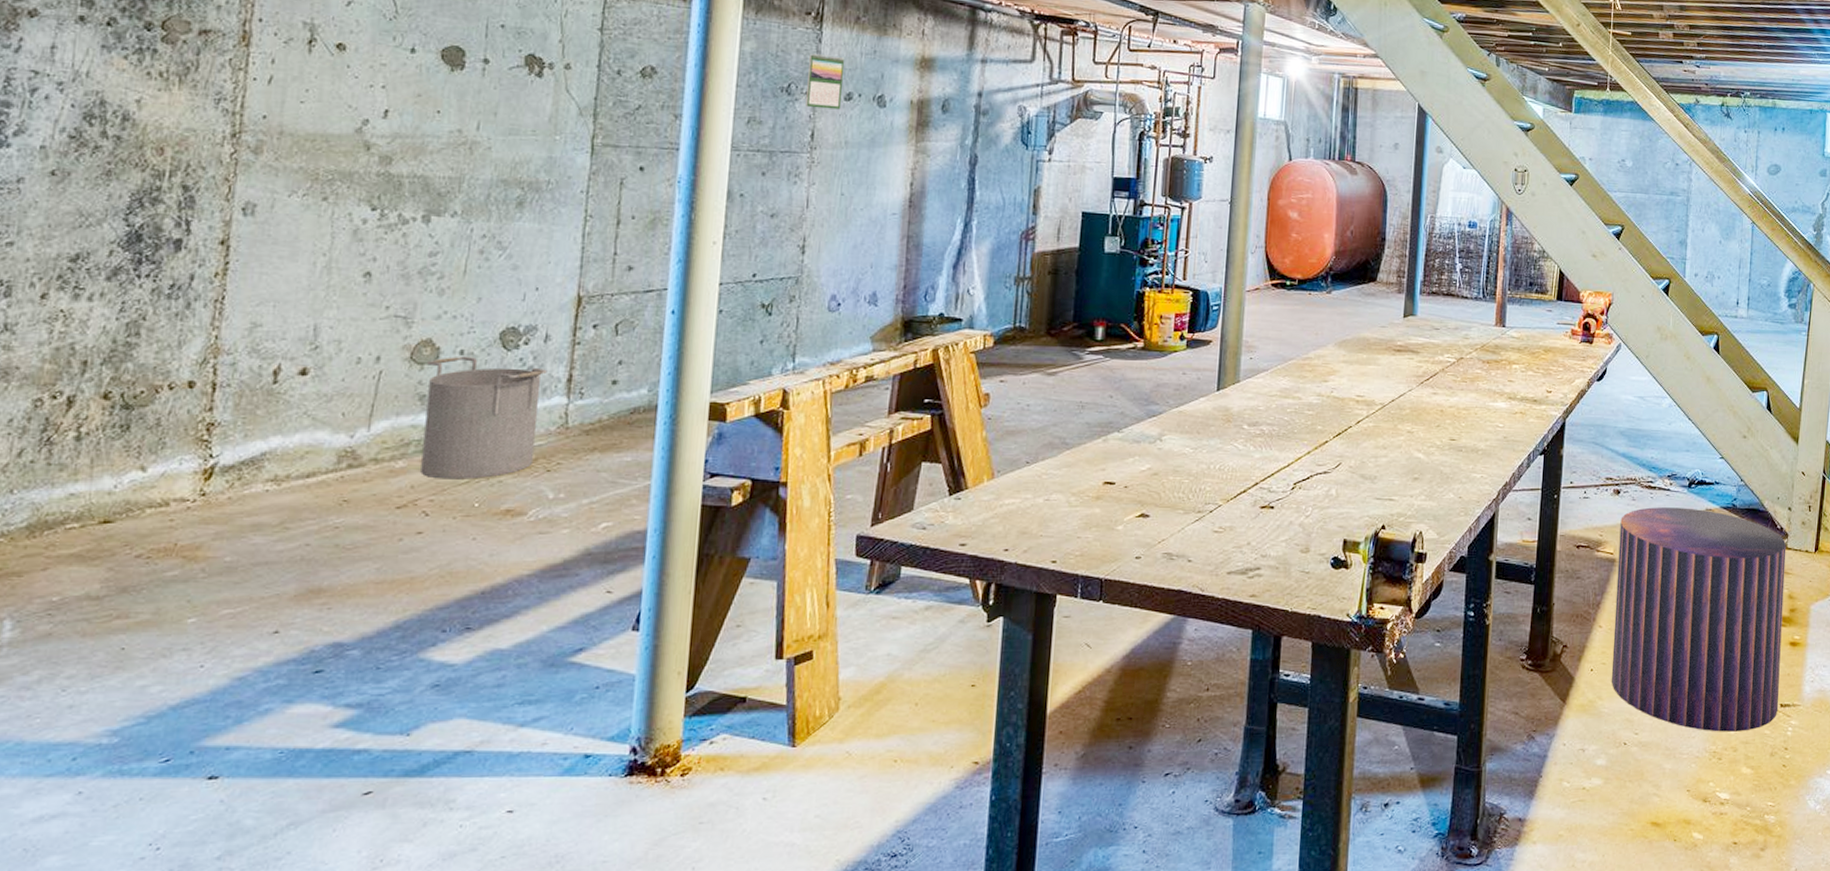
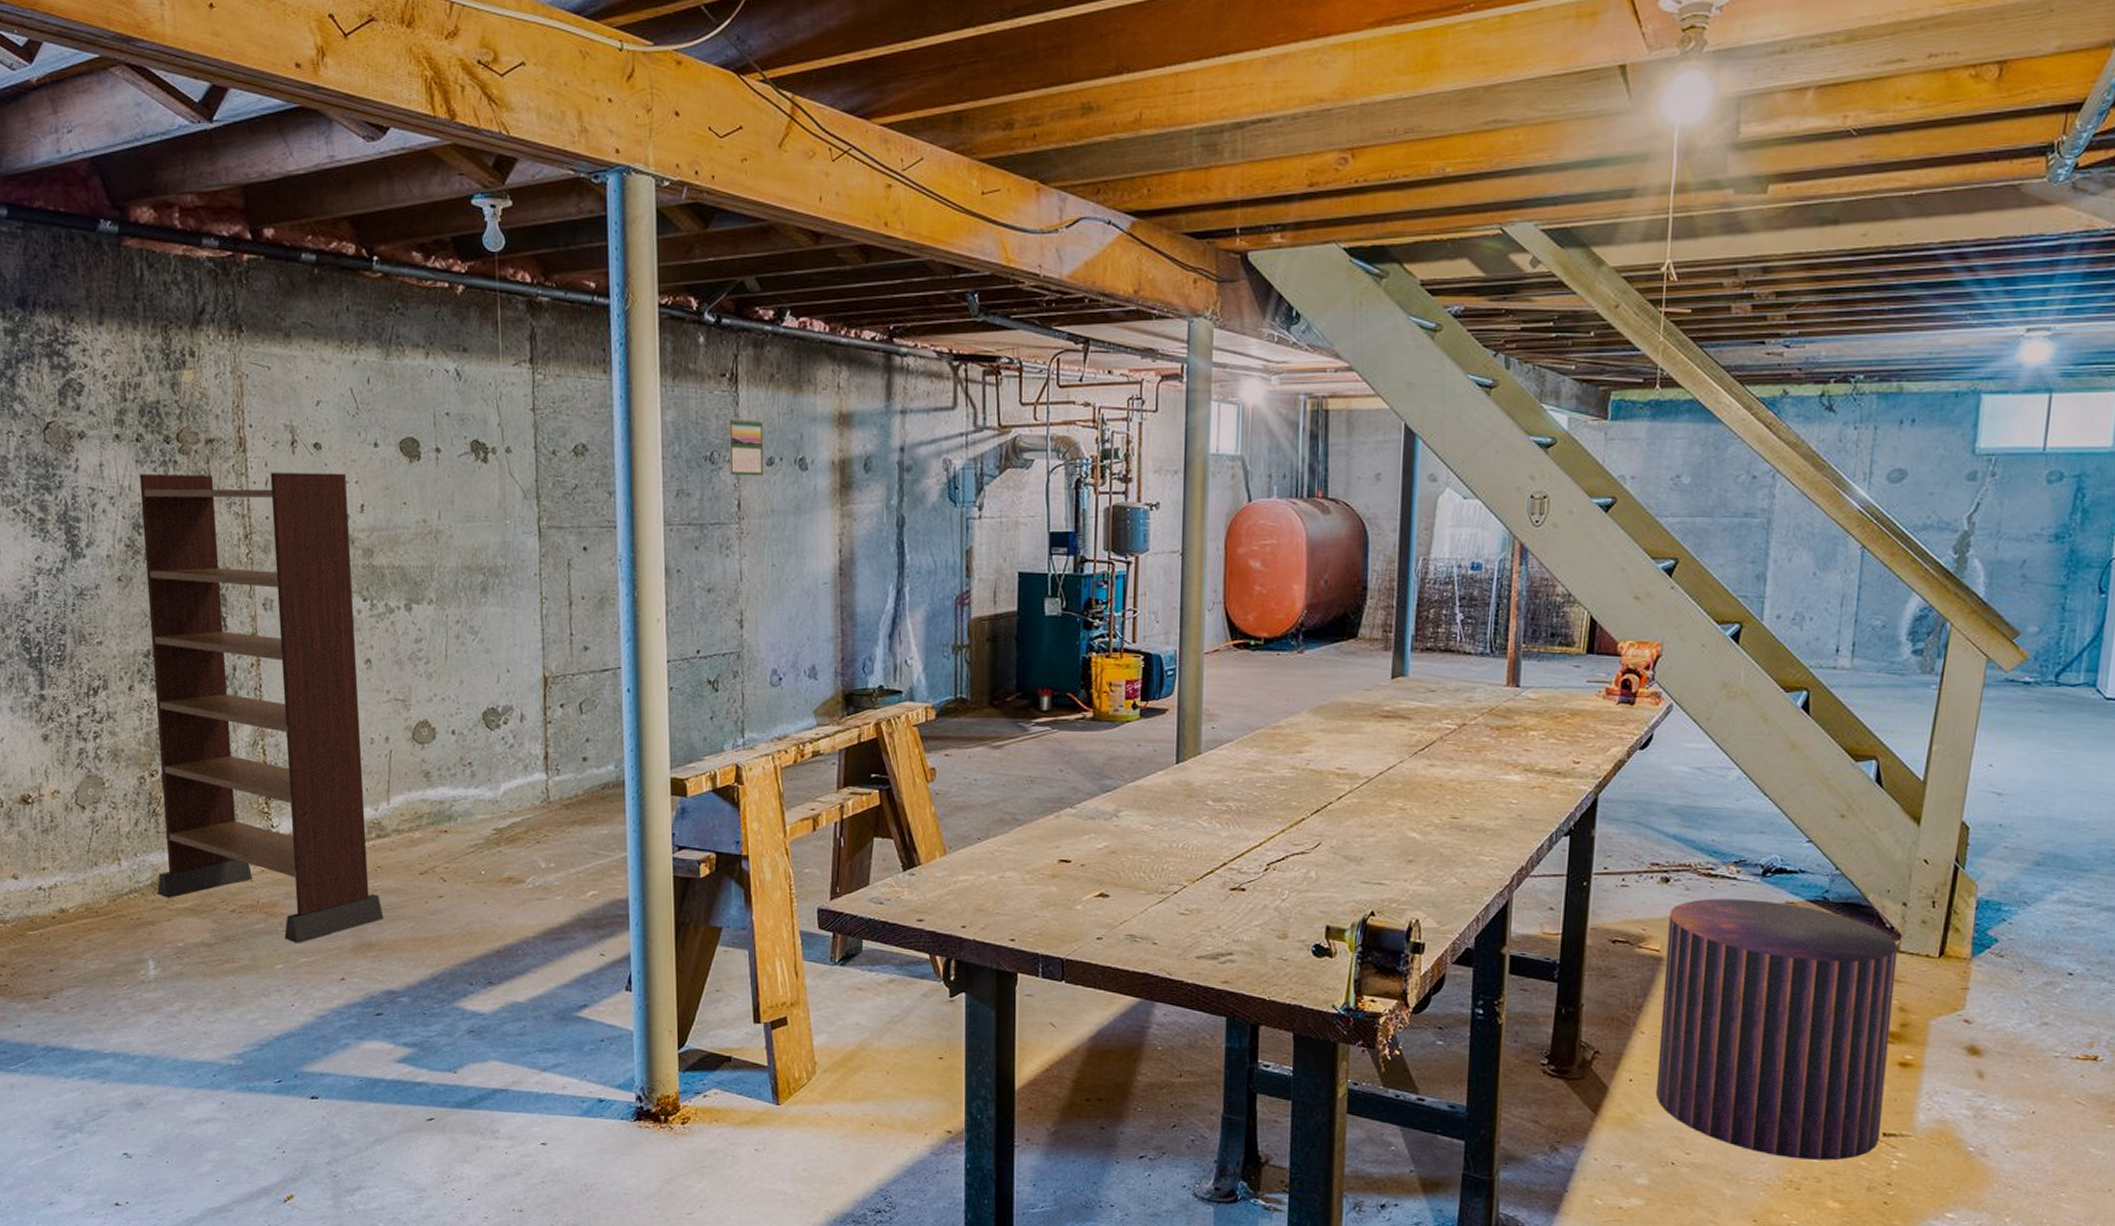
bookshelf: none [34,60,371,592] -> present [139,472,384,943]
bucket: present [421,356,547,480] -> none [426,735,526,849]

